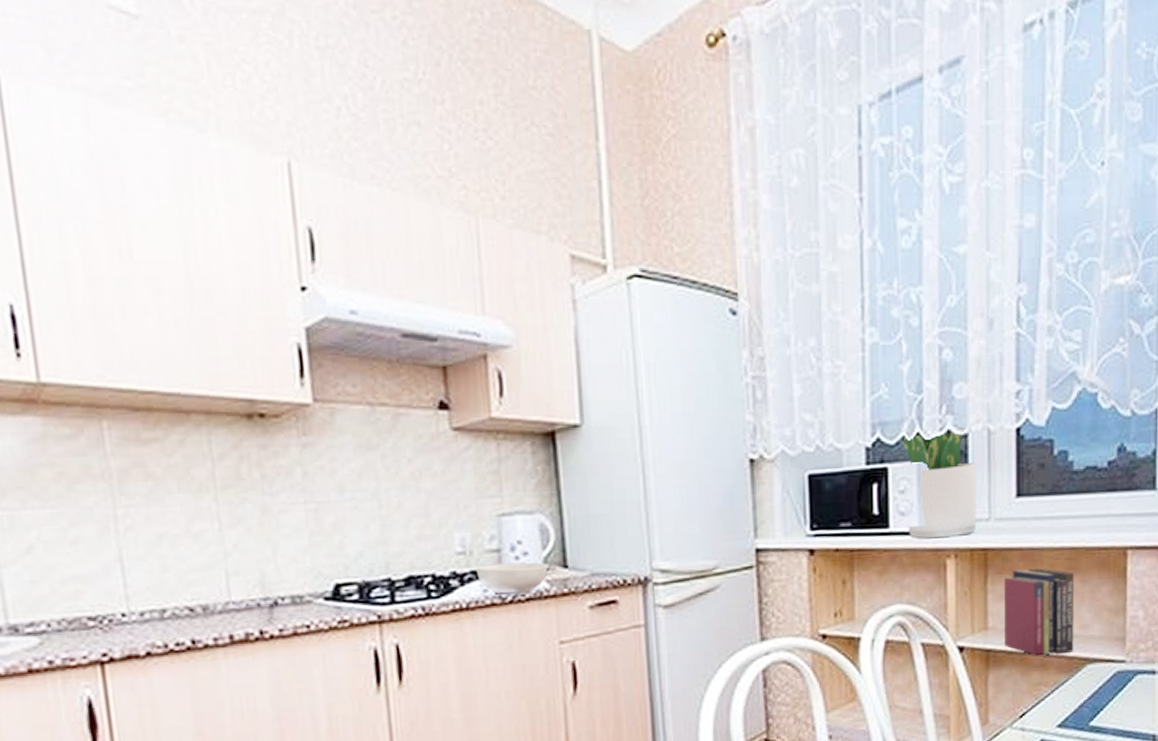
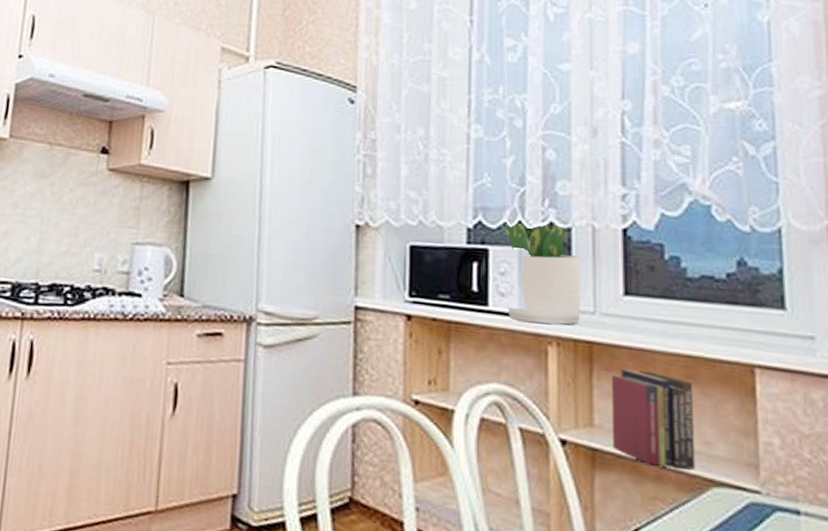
bowl: present [476,562,548,596] -> none [106,283,167,315]

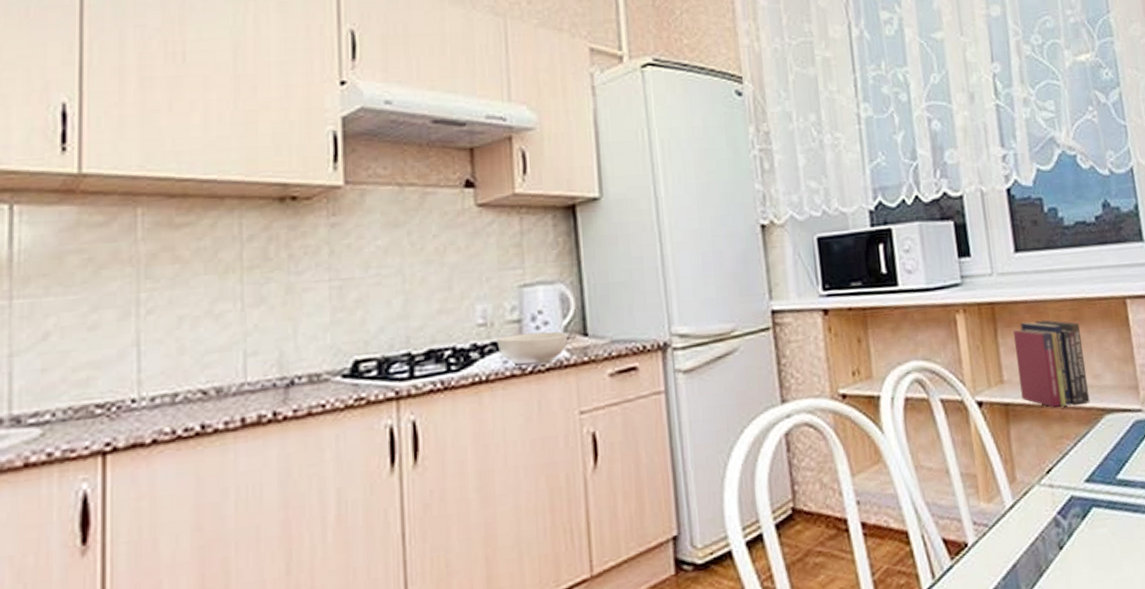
bowl: none [106,283,167,315] -> present [496,331,568,367]
planter: present [499,223,581,325] -> none [898,193,980,295]

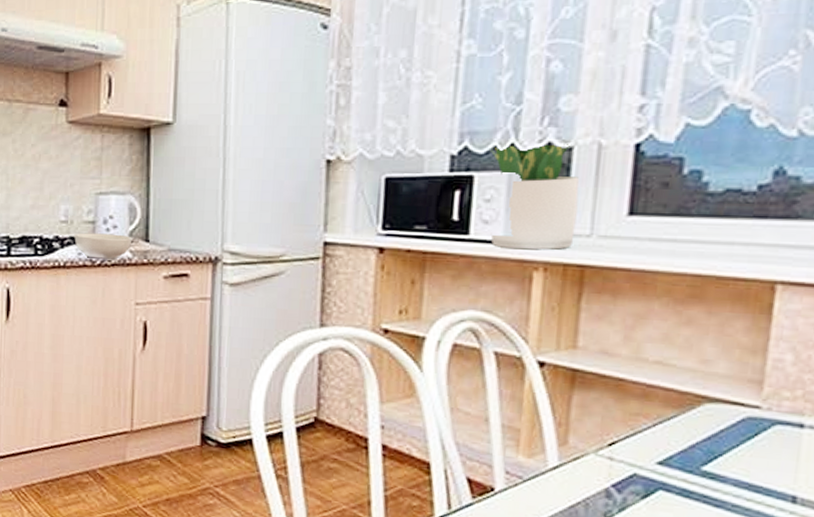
planter: none [898,193,980,295] -> present [488,144,580,251]
books: present [1013,320,1090,408] -> none [596,290,698,387]

